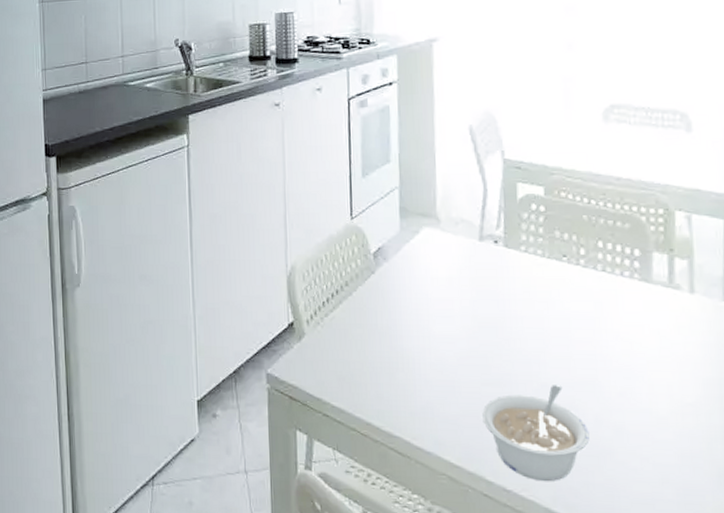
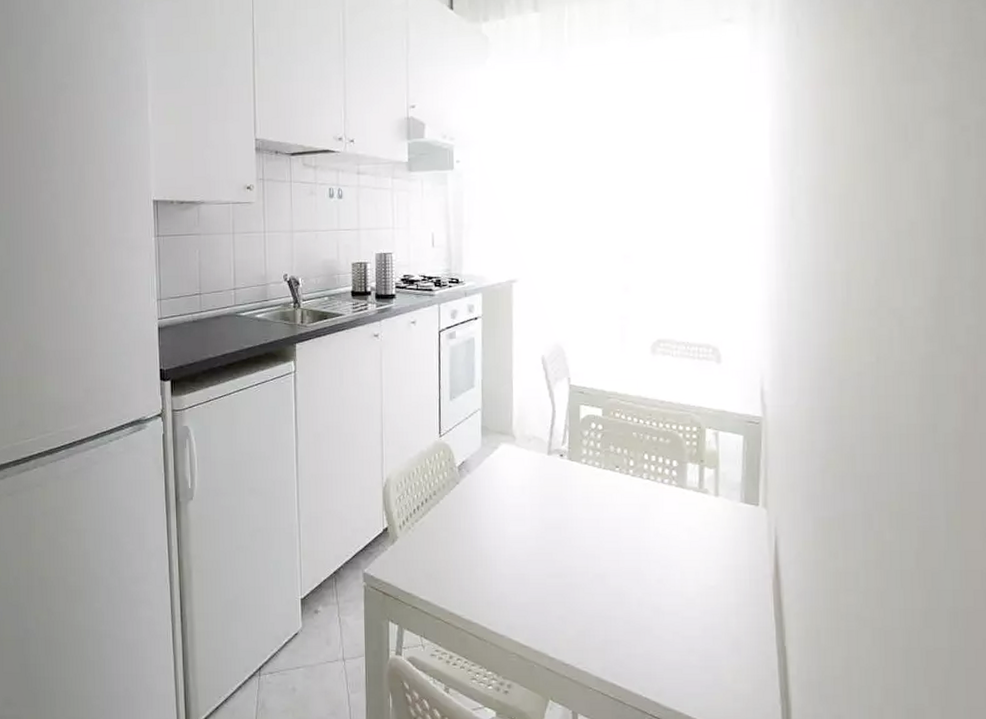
legume: present [482,385,590,482] -> none [547,575,633,656]

